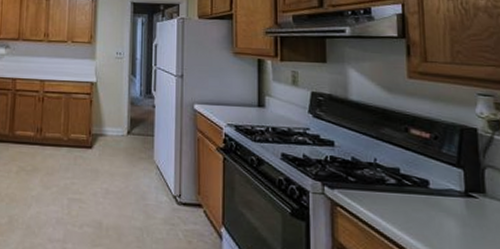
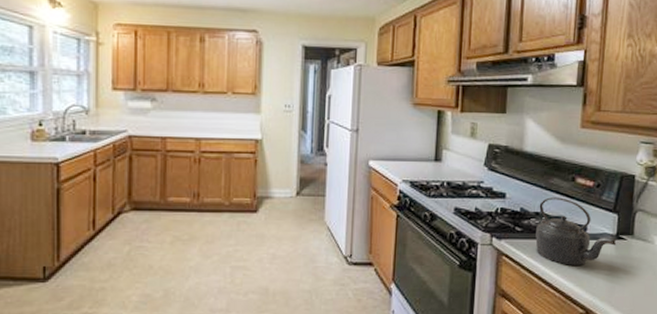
kettle: none [371,147,467,223] -> present [535,197,617,265]

